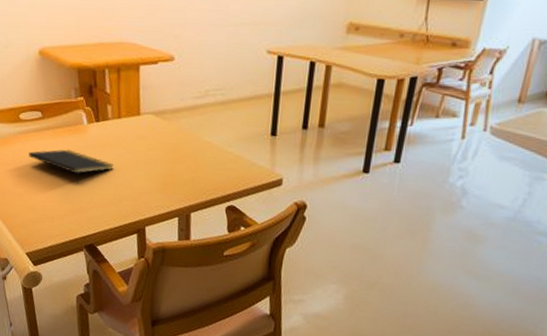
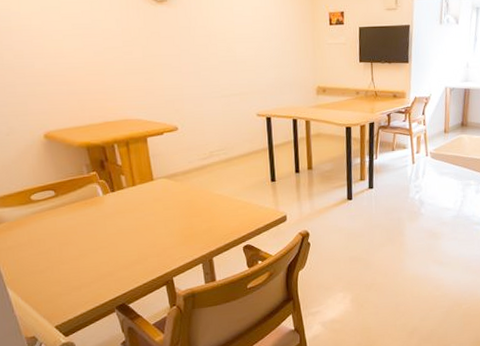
notepad: present [29,149,114,183] -> none [46,221,135,250]

